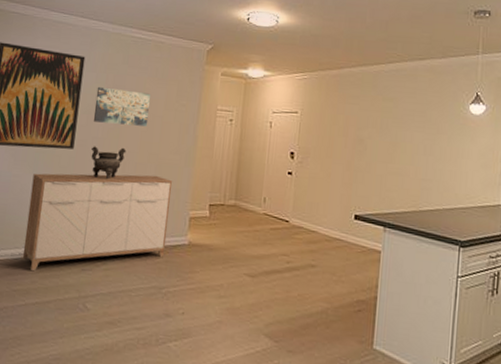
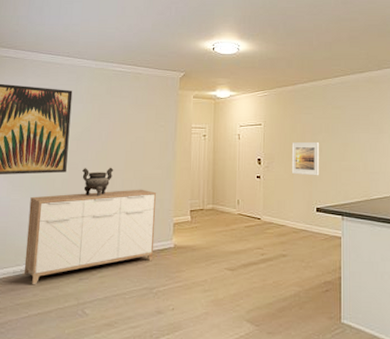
wall art: present [93,86,150,127] -> none [82,115,133,147]
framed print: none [328,136,365,178] -> present [291,141,320,176]

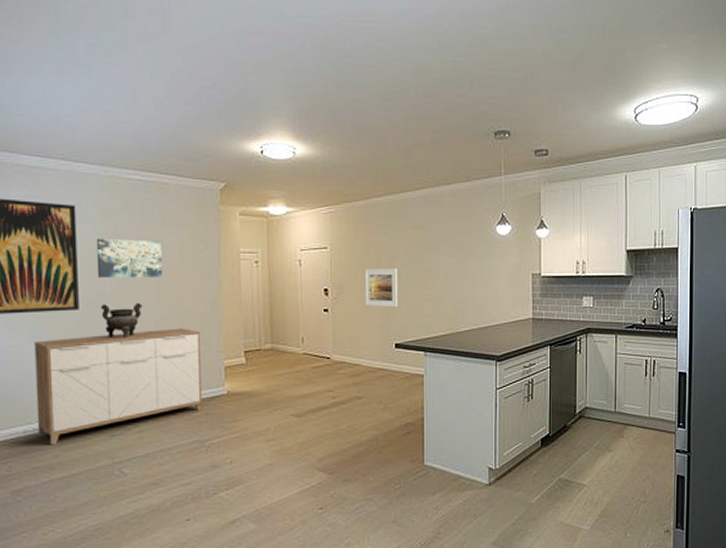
wall art: none [82,115,133,147] -> present [96,238,163,278]

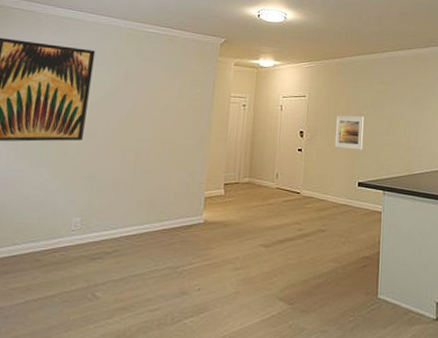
sideboard: present [34,328,203,446] -> none [22,160,188,267]
wall art: present [96,238,163,278] -> none [103,79,164,115]
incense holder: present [101,302,143,339] -> none [101,136,140,168]

